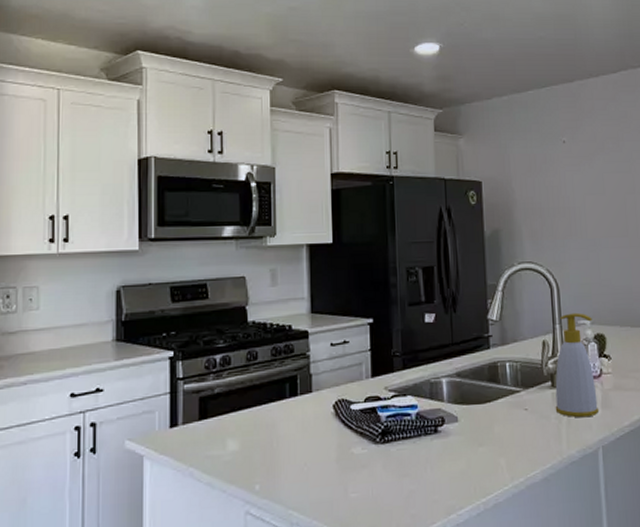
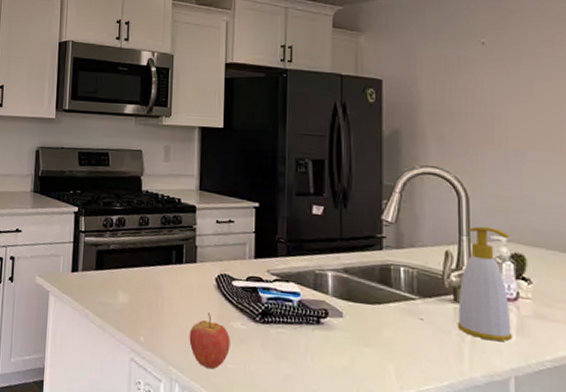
fruit: none [308,443,352,504] -> present [189,313,230,370]

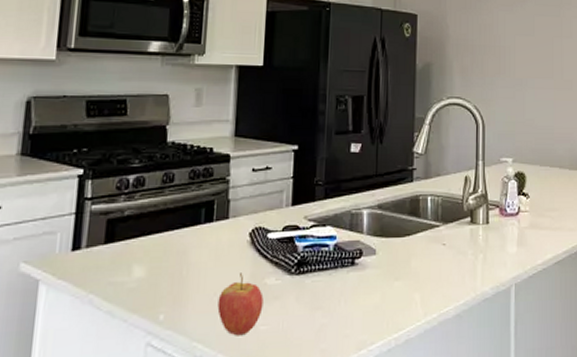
soap bottle: present [457,226,513,342] -> none [472,150,515,255]

